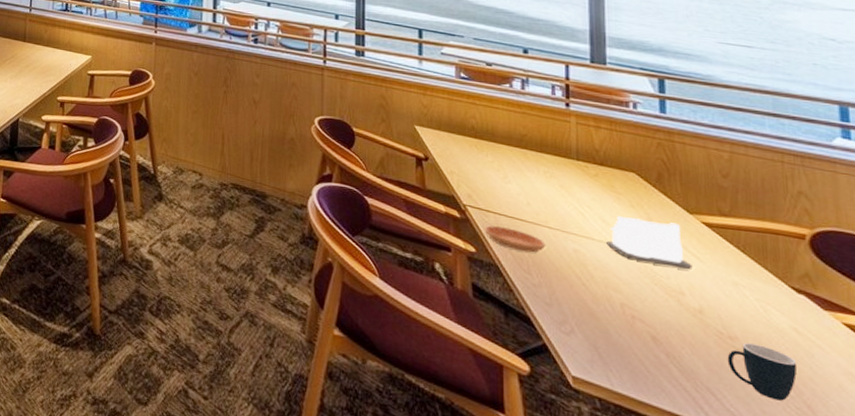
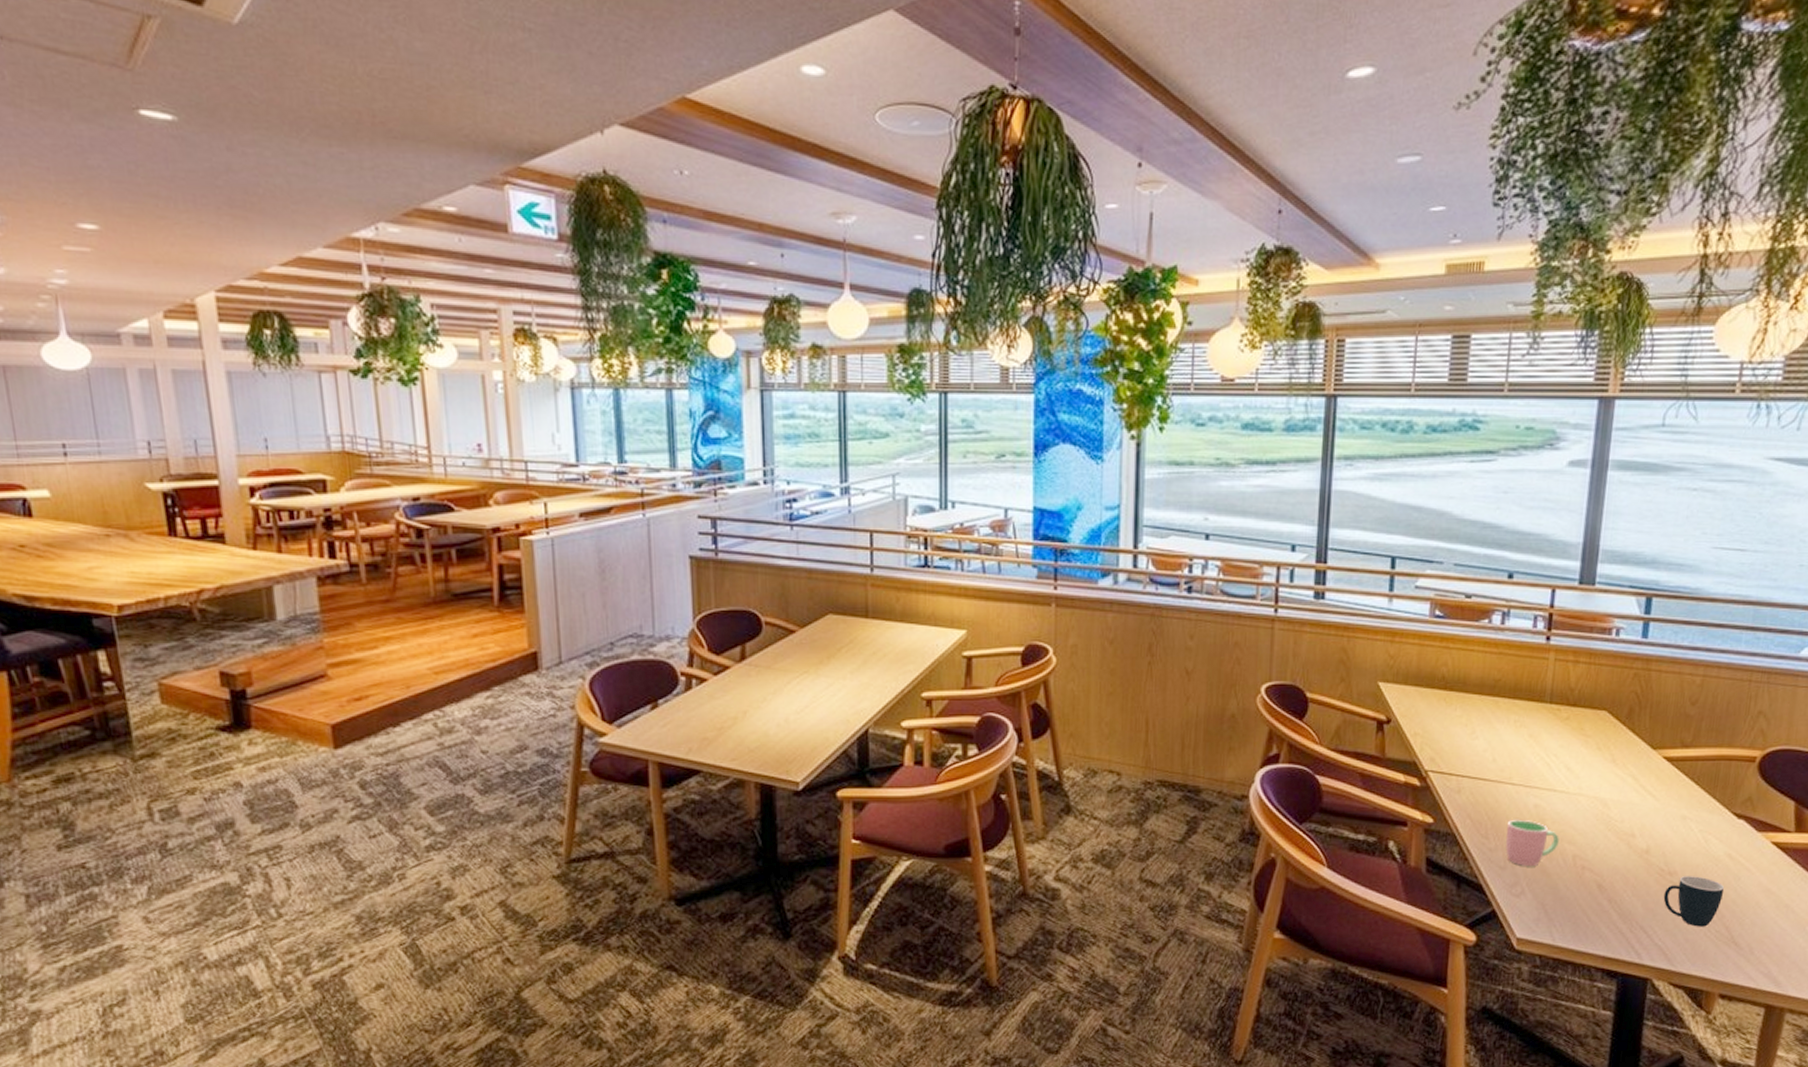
saucer: present [484,225,546,253] -> none [1444,790,1507,815]
cup: none [548,260,604,308] -> present [1505,820,1559,866]
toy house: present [606,215,693,269] -> none [1568,760,1647,809]

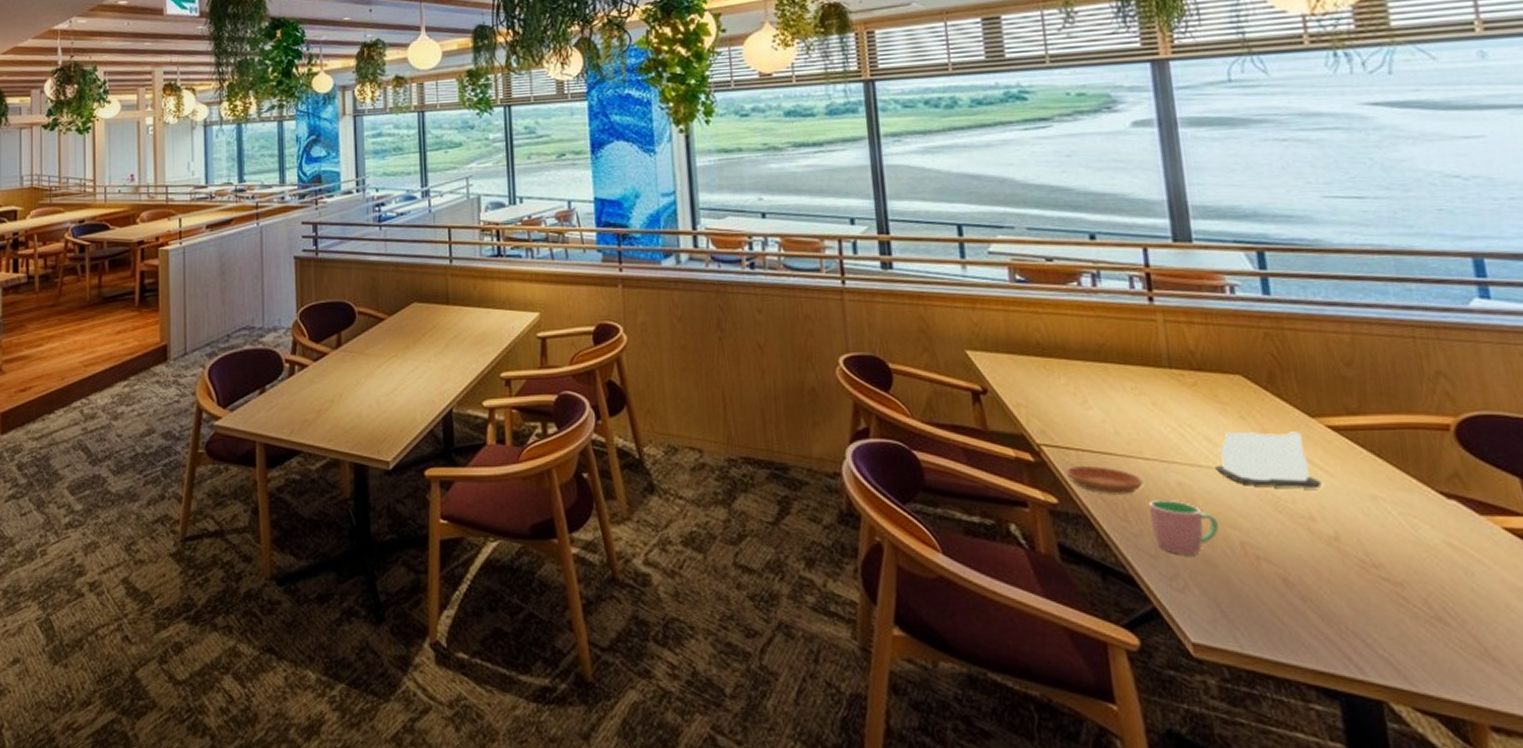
saucer: none [1444,790,1507,815] -> present [1065,466,1143,494]
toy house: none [1568,760,1647,809] -> present [1215,431,1322,487]
mug: present [1663,876,1725,927] -> none [1373,570,1457,635]

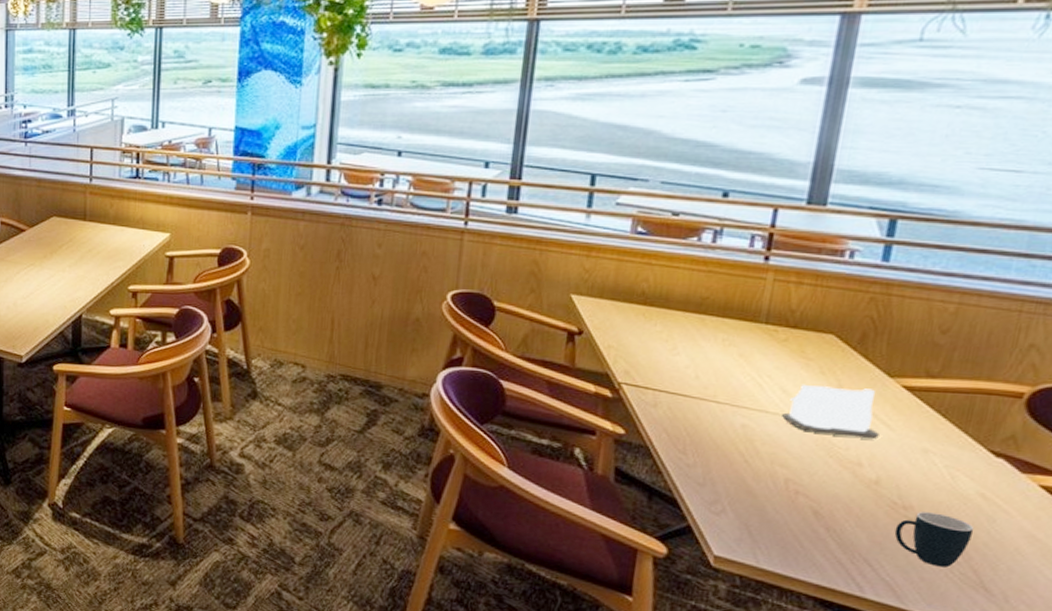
saucer: present [1065,466,1143,494] -> none [638,404,710,431]
cup: present [1148,500,1219,554] -> none [706,438,770,486]
mug: none [1373,570,1457,635] -> present [894,512,975,568]

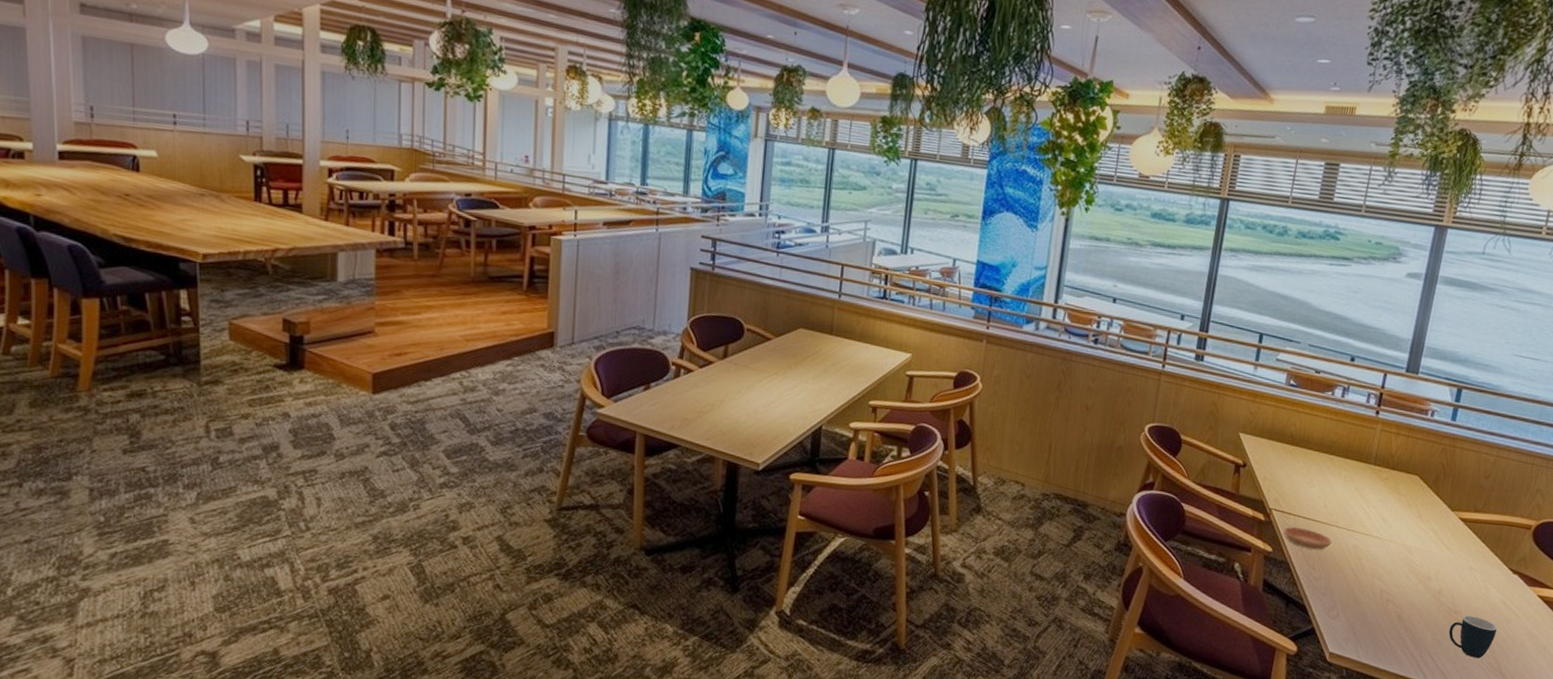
saucer: none [638,404,710,431] -> present [1283,527,1332,550]
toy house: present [782,384,880,438] -> none [1381,514,1443,558]

